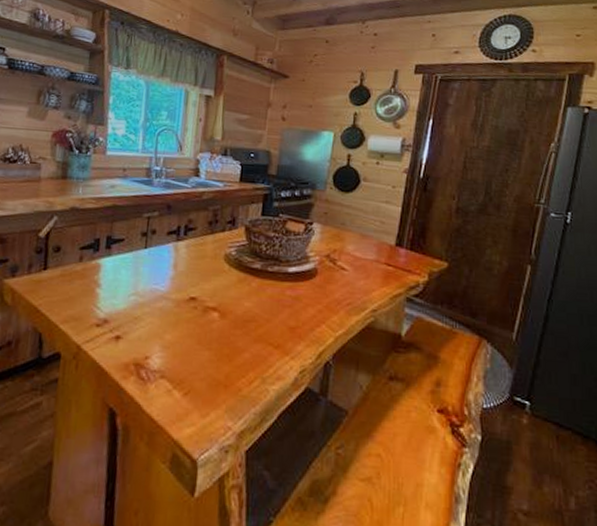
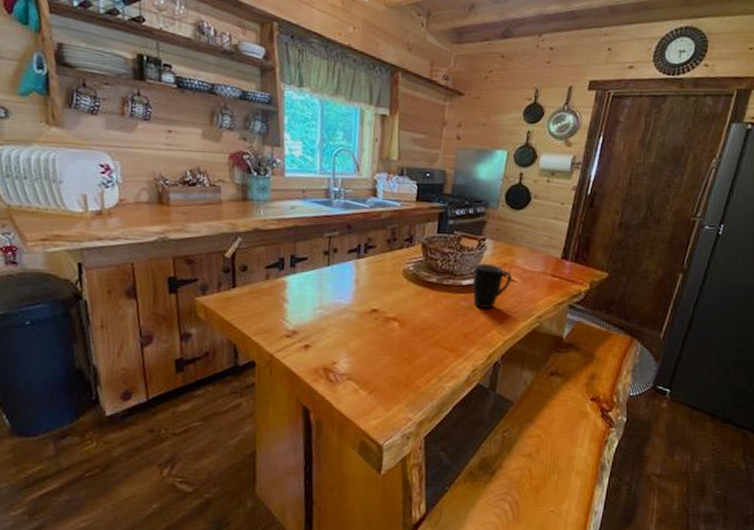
mug: none [299,249,342,301] -> present [472,264,512,309]

